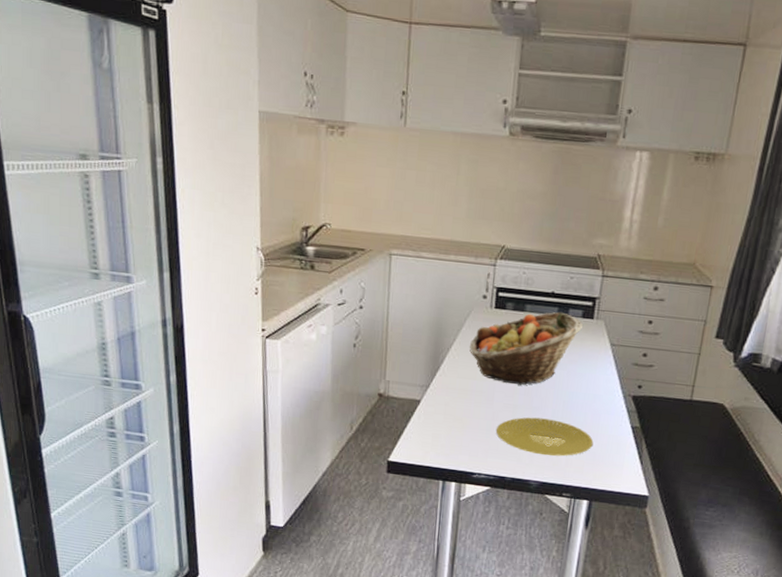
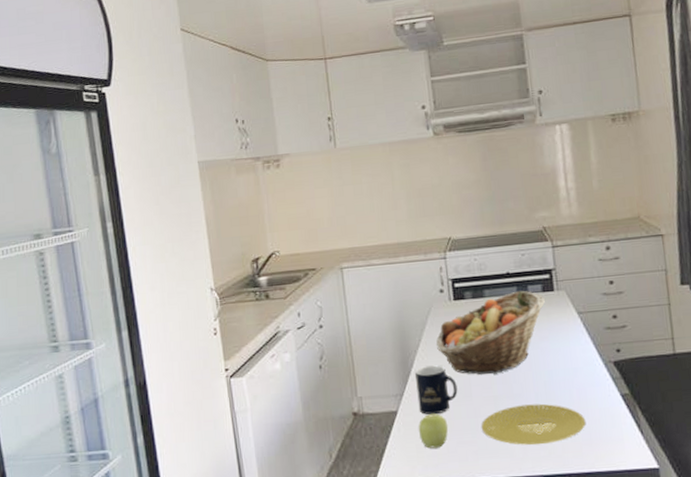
apple: none [437,409,466,440] -> present [418,413,449,449]
mug: none [441,364,482,411] -> present [415,365,458,415]

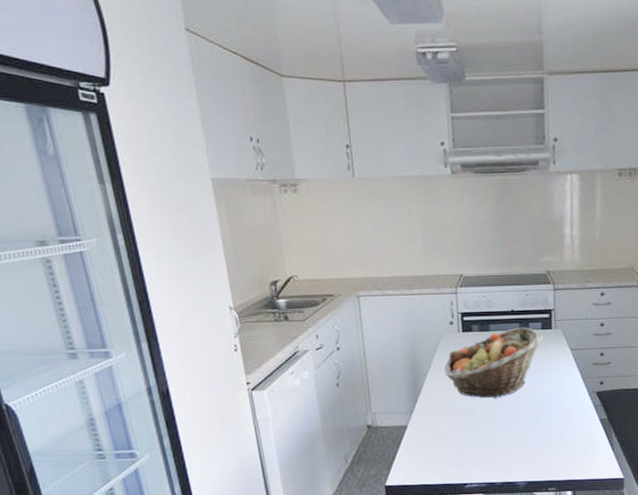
mug: present [415,365,458,415] -> none [424,388,462,430]
apple: present [418,413,449,449] -> none [425,429,452,458]
plate: present [481,403,586,445] -> none [480,424,569,457]

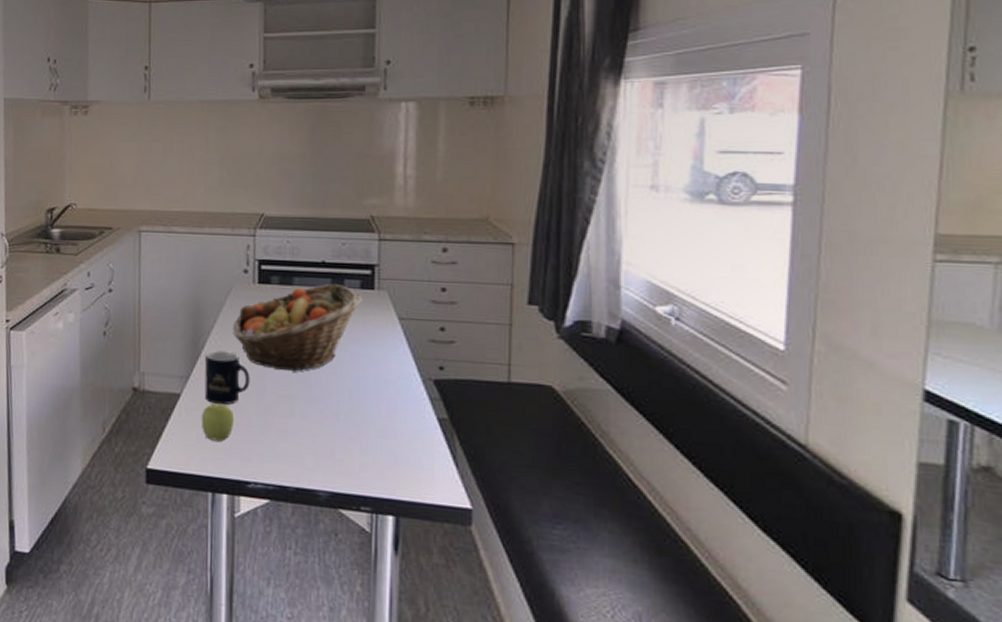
mug: none [424,388,462,430] -> present [204,350,250,405]
apple: none [425,429,452,458] -> present [201,403,235,442]

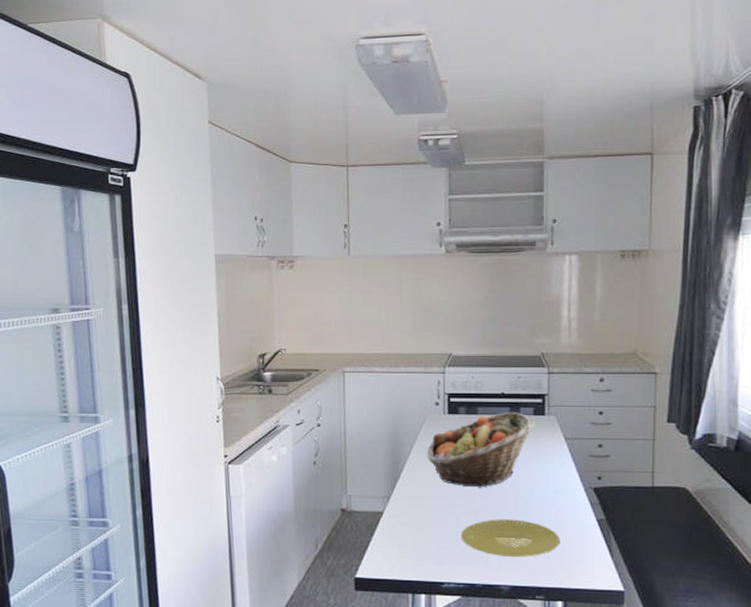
apple: present [201,403,235,442] -> none [401,518,430,550]
mug: present [204,350,250,405] -> none [404,473,443,519]
plate: none [270,410,392,459] -> present [460,519,561,557]

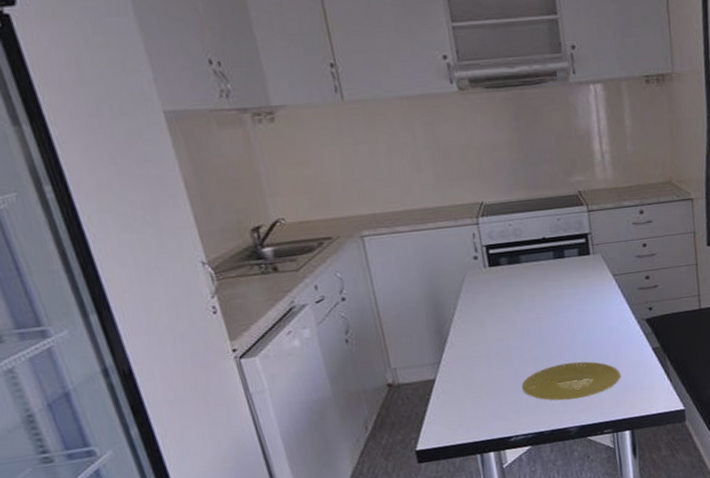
fruit basket: present [427,411,535,488] -> none [472,255,581,339]

